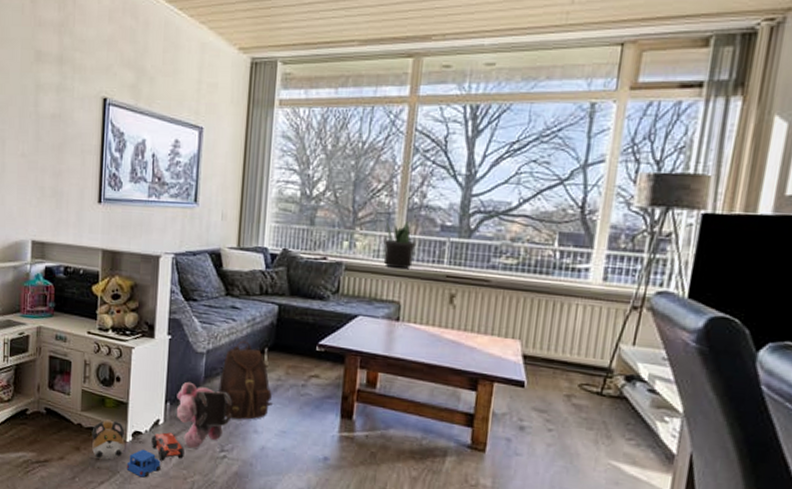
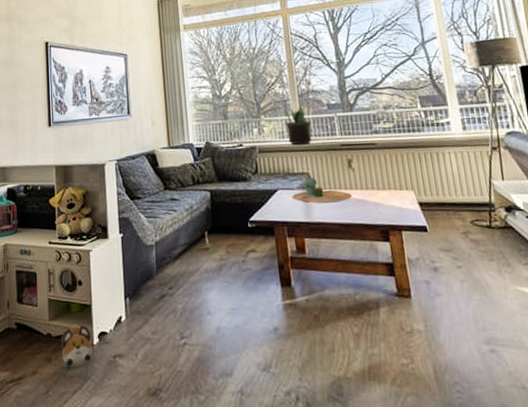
toy truck: present [126,449,161,478] -> none [96,349,128,379]
toy car: present [151,432,184,461] -> none [116,328,148,358]
stuffed bear: present [176,381,233,449] -> none [134,274,186,341]
backpack: present [218,340,273,420] -> none [170,228,220,303]
decorative tray: none [374,306,445,340] -> present [292,176,352,204]

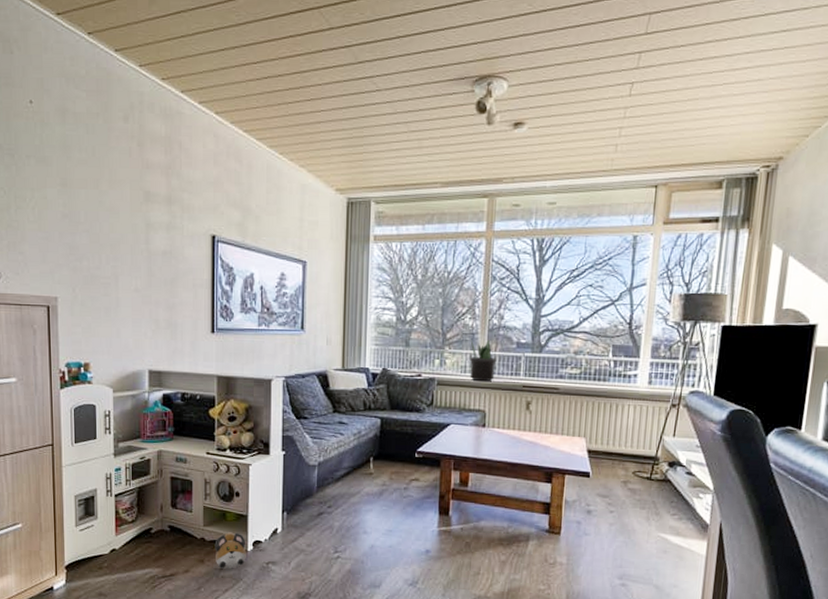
decorative tray: present [292,176,352,204] -> none [464,414,524,442]

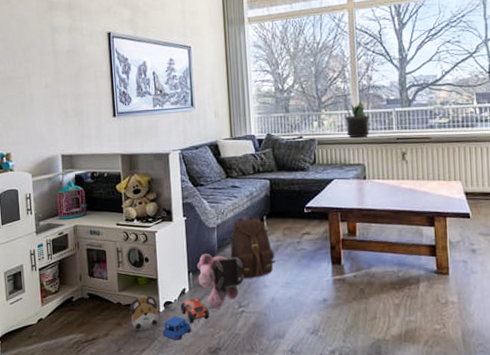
toy truck: none [249,556,281,582] -> present [162,316,191,340]
toy car: none [271,539,302,566] -> present [180,298,209,323]
stuffed bear: none [292,492,344,553] -> present [197,253,245,309]
backpack: none [330,452,379,522] -> present [230,212,276,278]

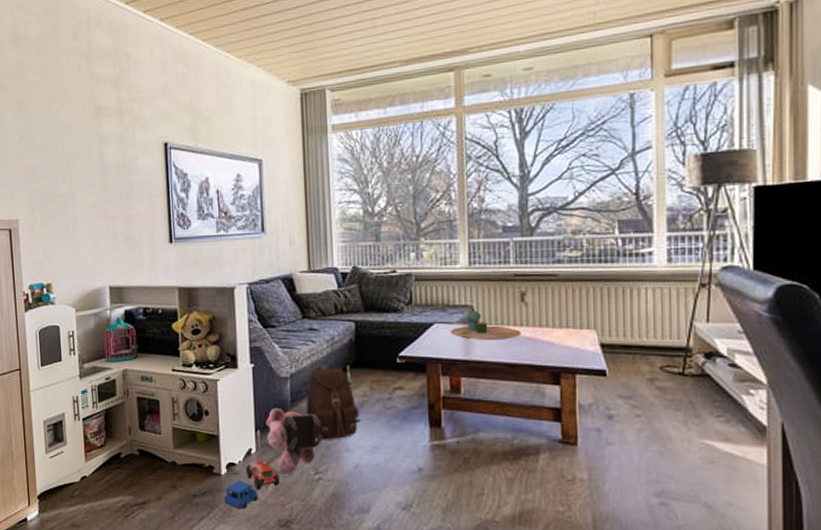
plush toy: present [130,295,159,330] -> none [186,454,220,495]
planter: present [343,100,370,138] -> none [448,226,481,274]
decorative tray: none [347,167,403,192] -> present [450,310,521,340]

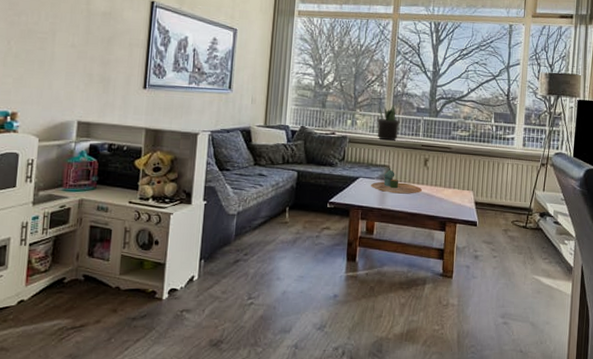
toy truck: present [224,480,258,509] -> none [162,304,195,331]
toy car: present [246,461,280,490] -> none [186,287,216,313]
stuffed bear: present [266,407,323,474] -> none [209,240,259,299]
backpack: present [306,361,361,439] -> none [247,202,293,269]
planter: none [448,226,481,274] -> present [377,103,400,141]

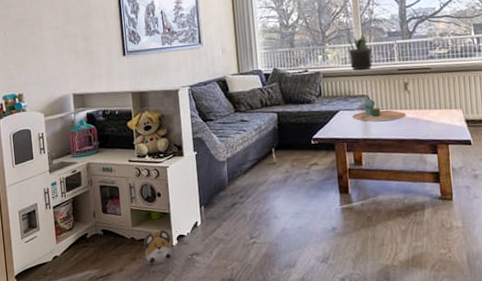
plush toy: none [129,280,162,318] -> present [143,229,173,264]

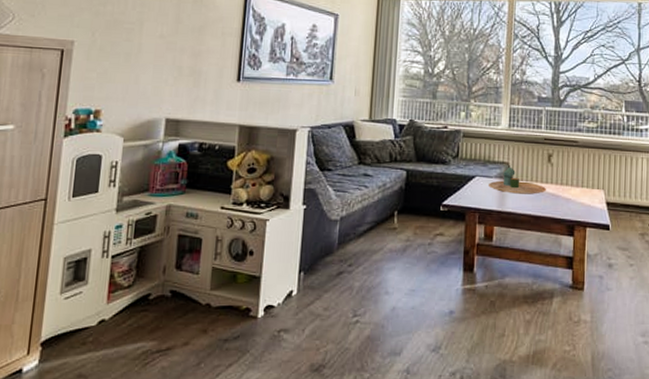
plush toy: present [143,229,173,264] -> none [220,296,257,339]
planter: present [346,33,373,70] -> none [493,92,520,135]

